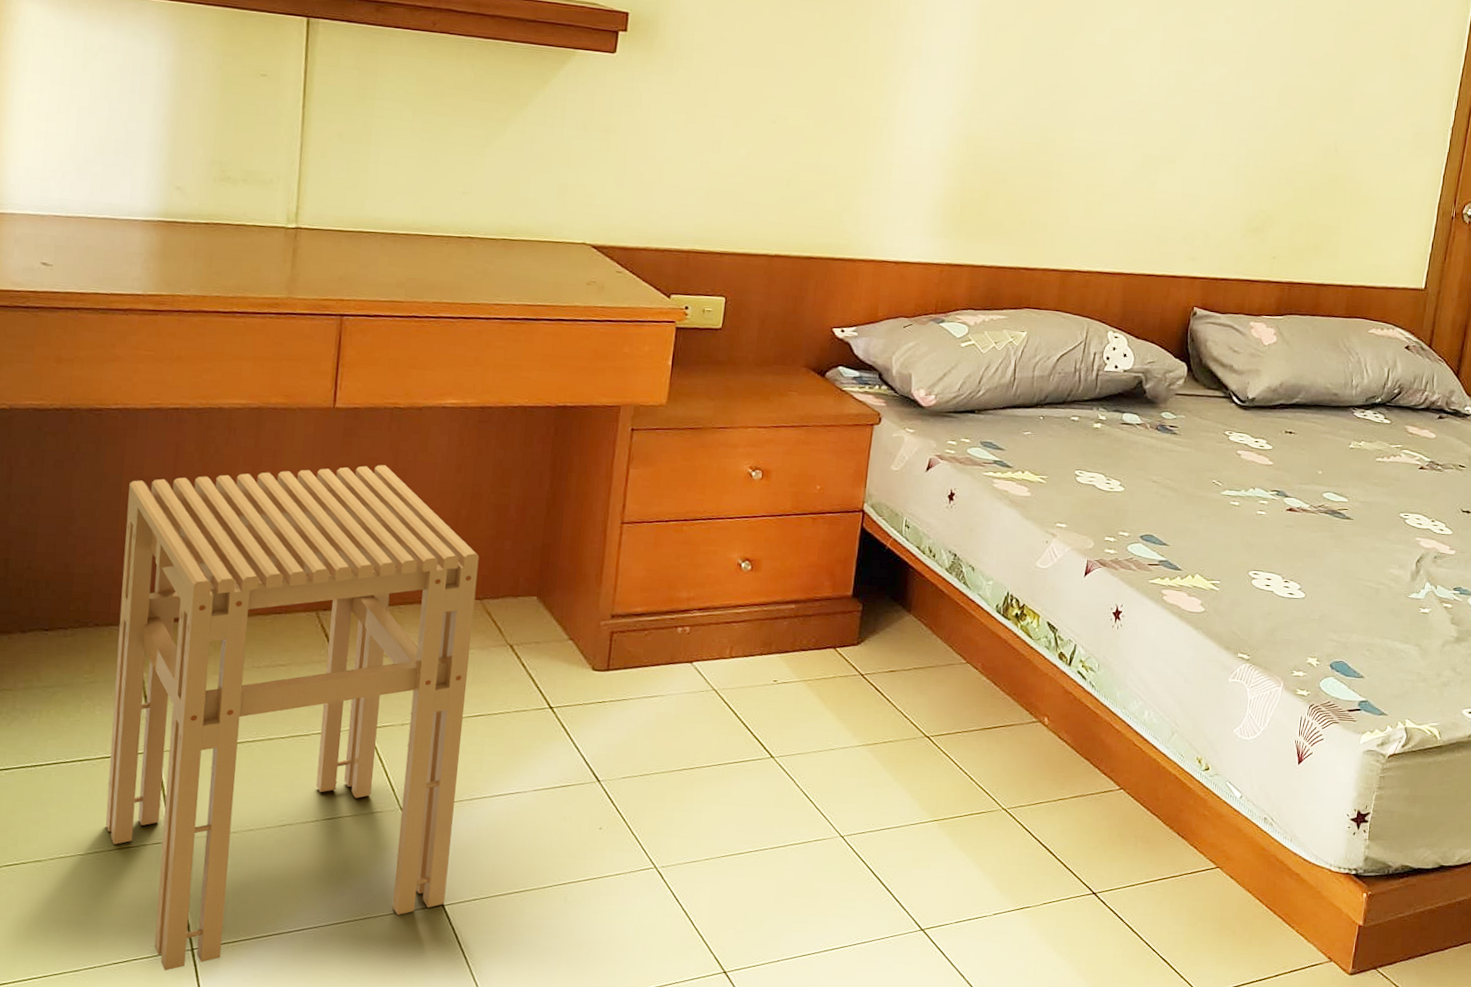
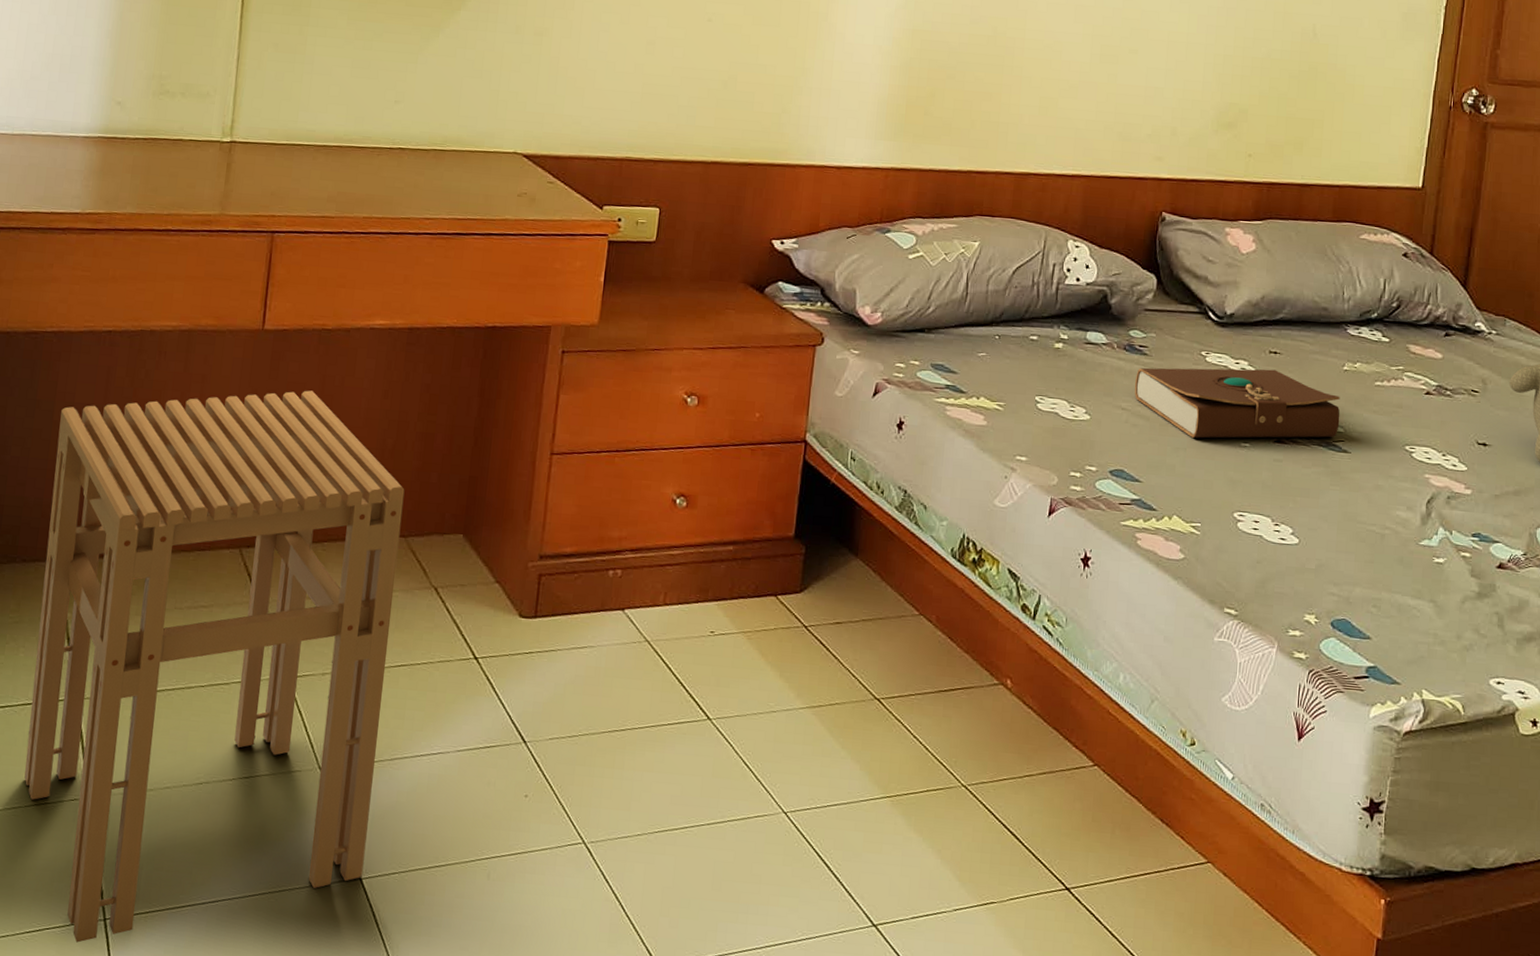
book: none [1164,445,1346,507] -> present [1134,367,1340,438]

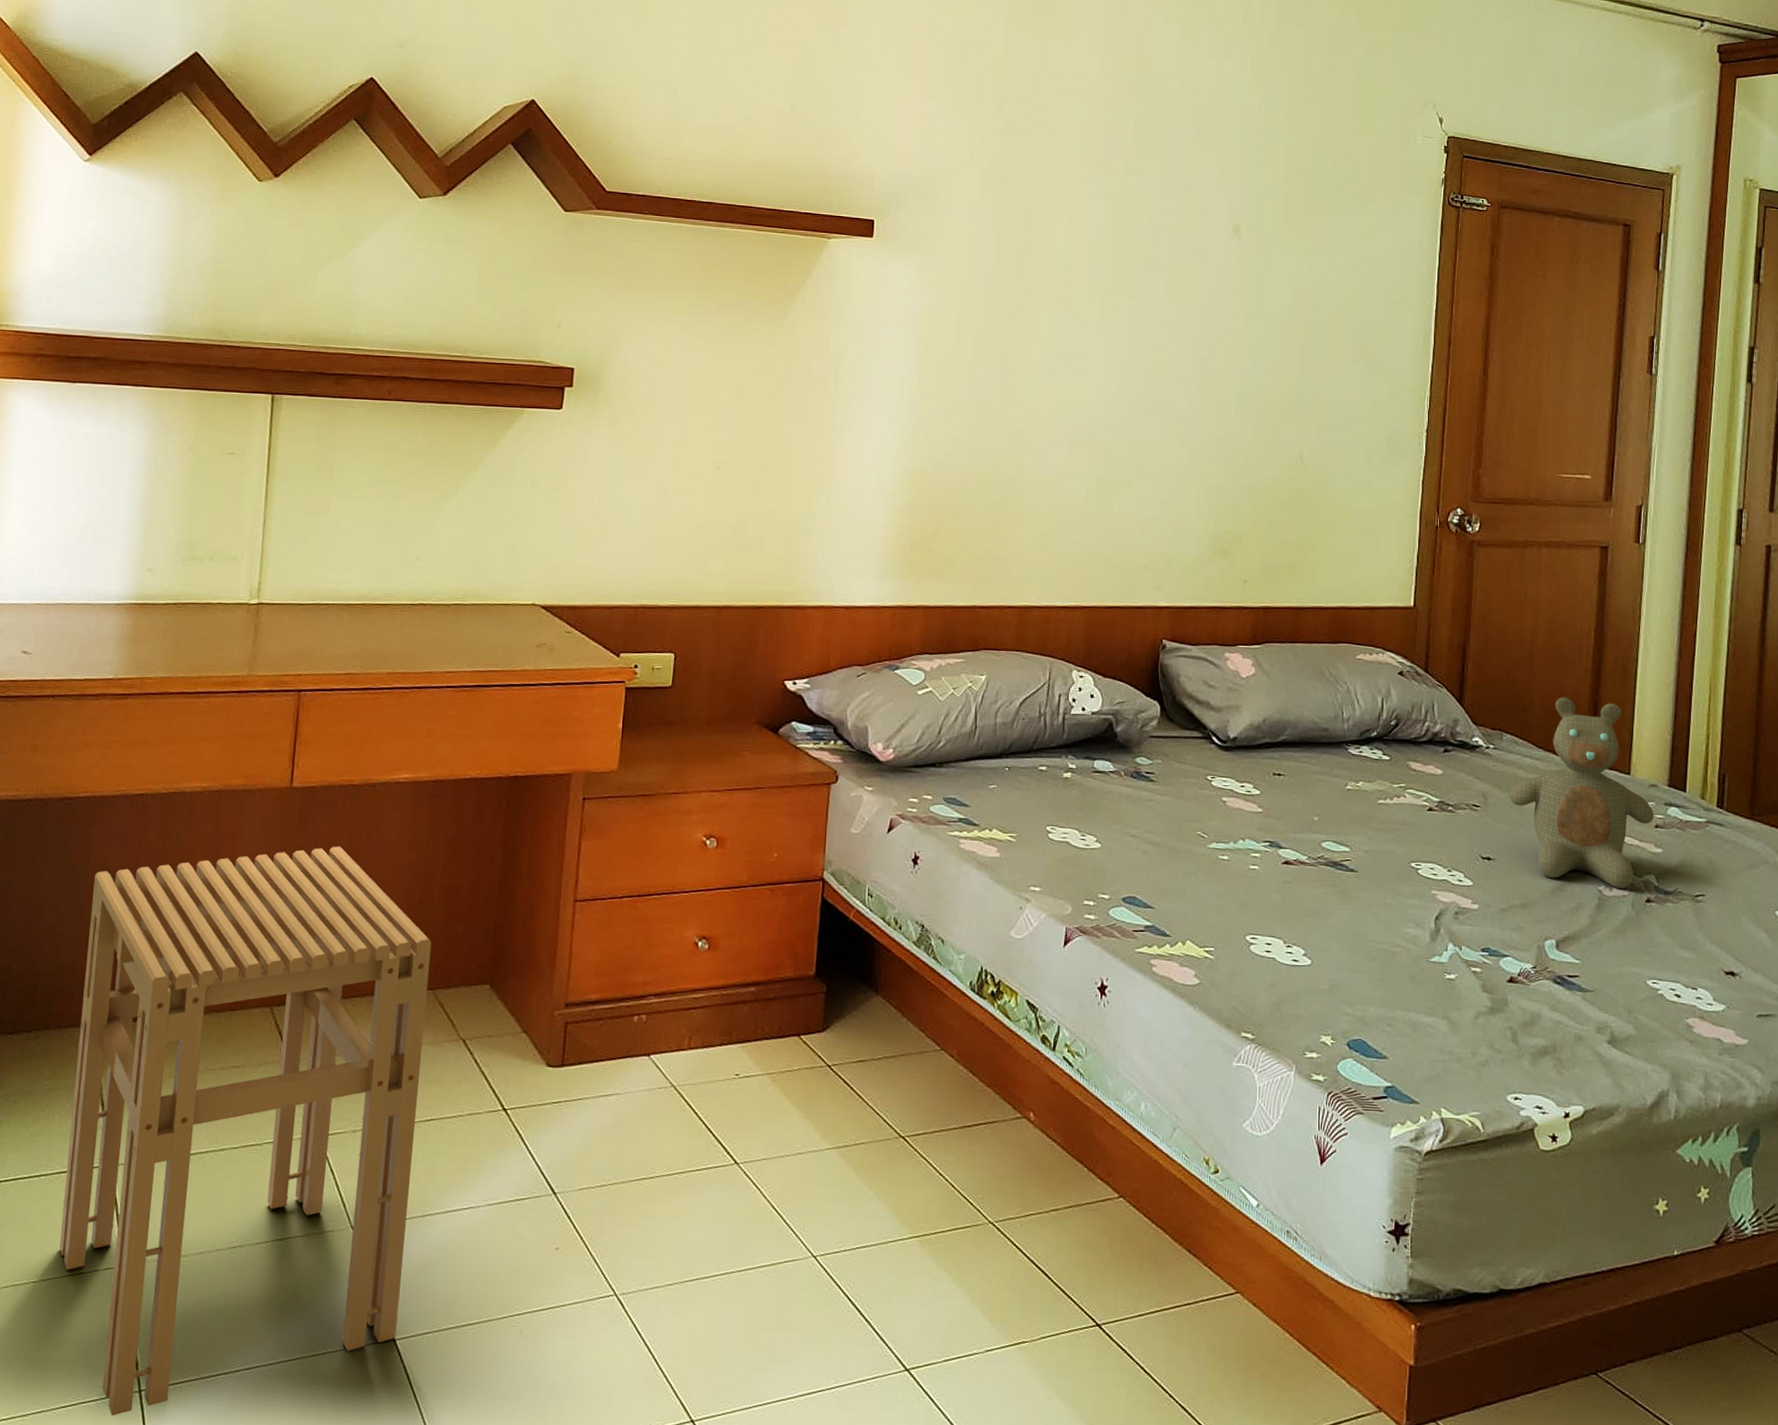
book: present [1134,367,1340,438] -> none [1143,791,1346,863]

